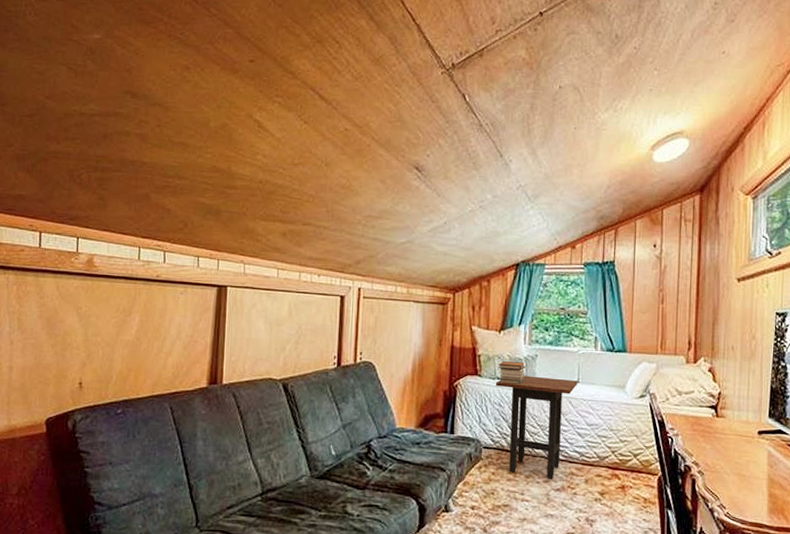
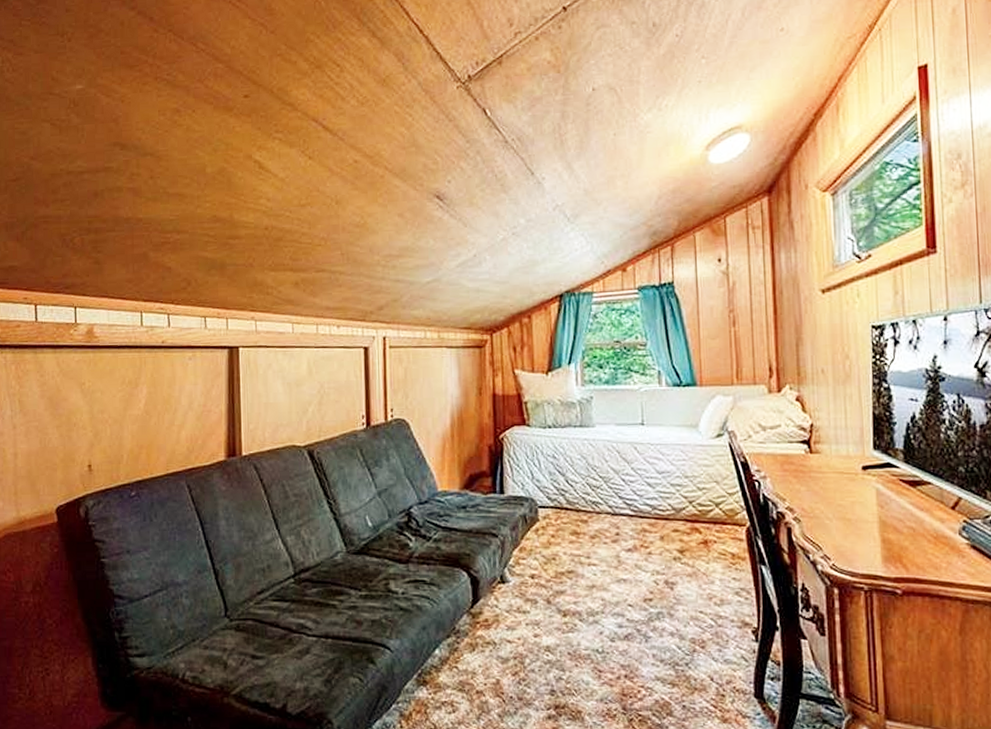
side table: present [495,375,577,479] -> none [546,421,642,538]
book stack: present [498,361,526,384] -> none [548,406,581,432]

